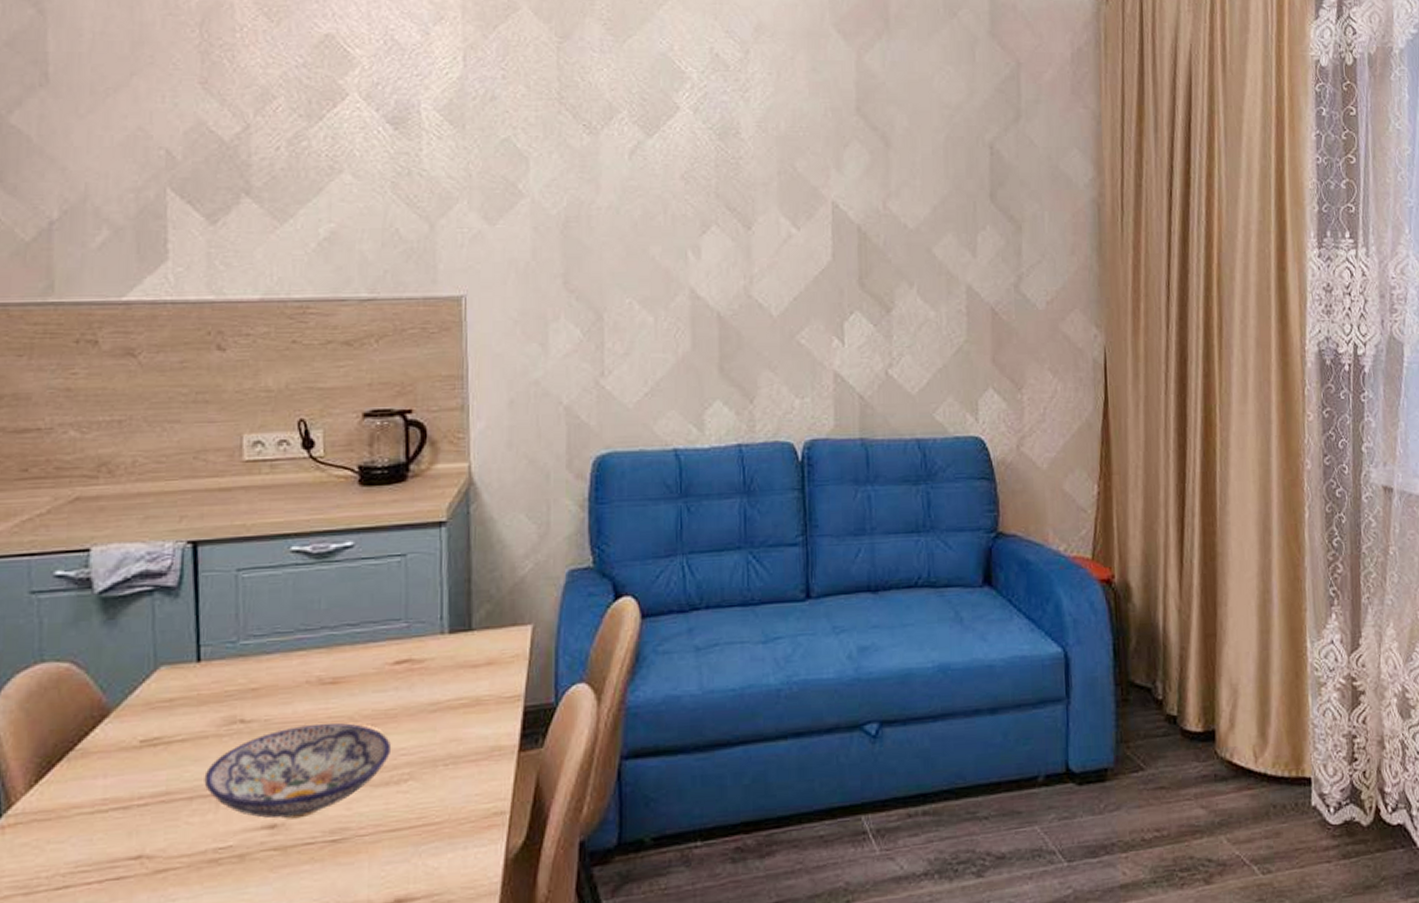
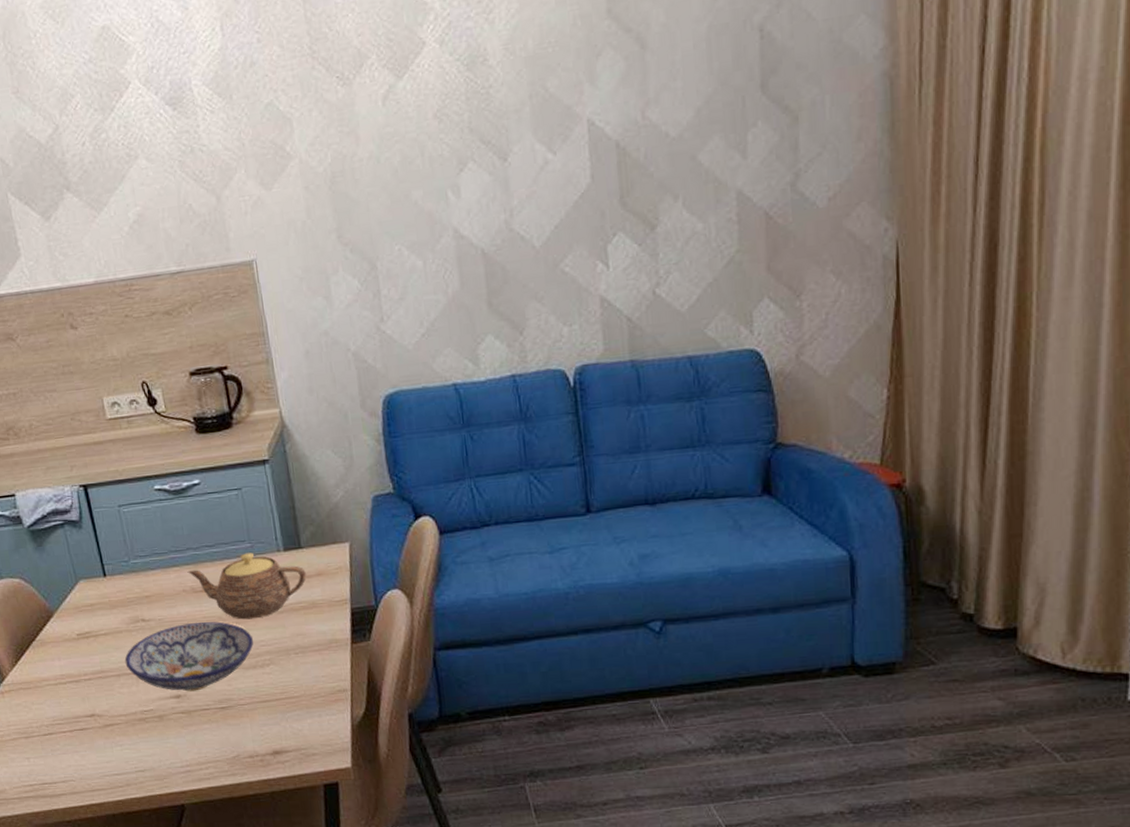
teapot: none [316,634,473,721] -> present [187,552,307,620]

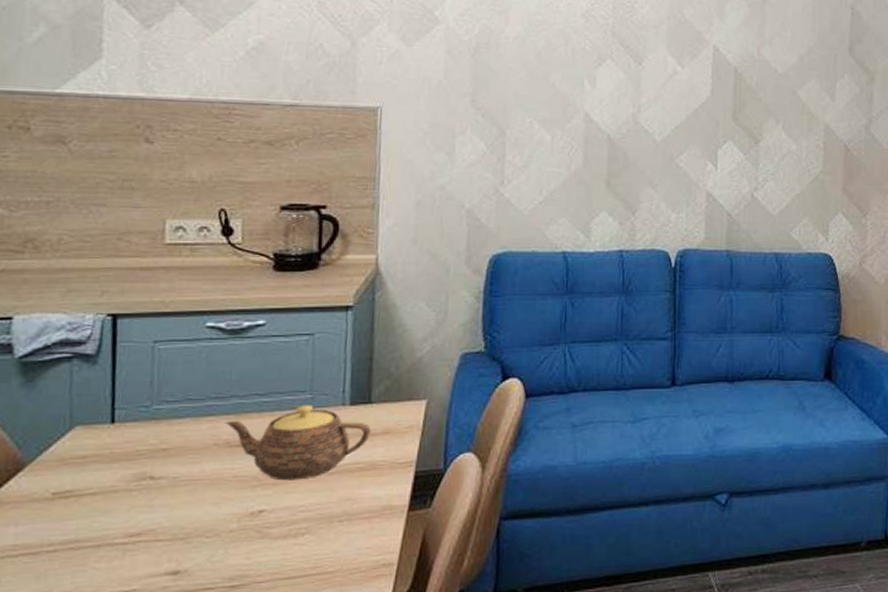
bowl: present [124,621,254,692] -> none [112,482,292,567]

